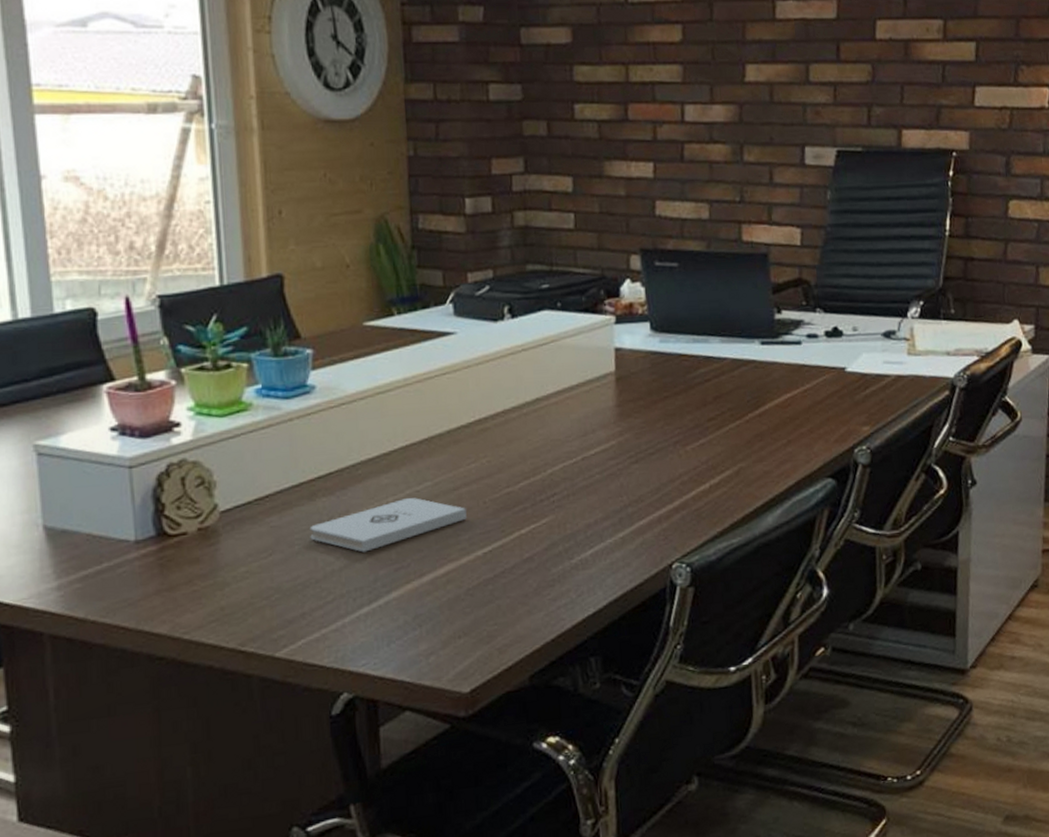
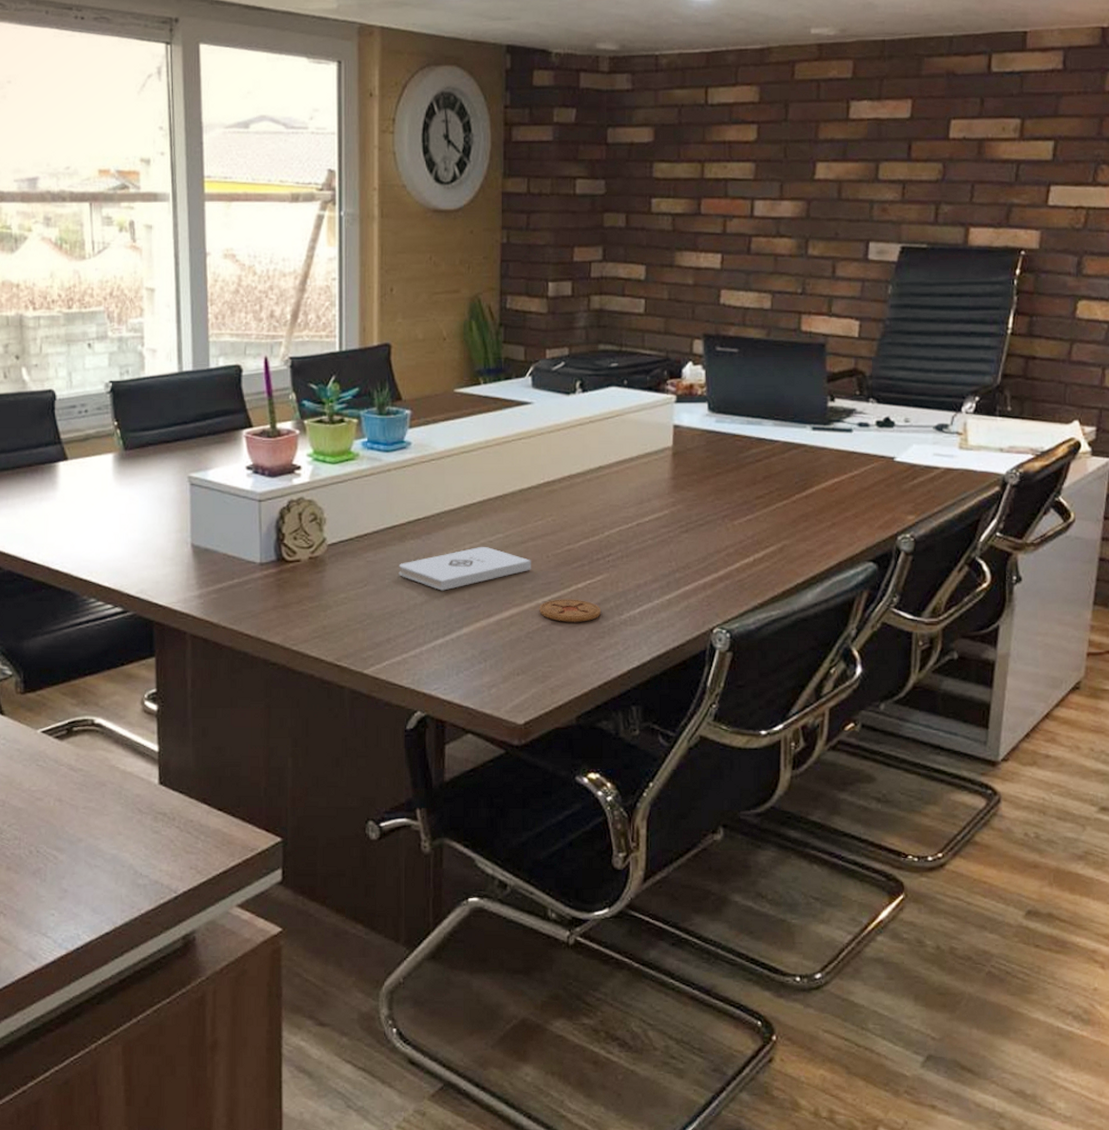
coaster: none [479,546,550,573] -> present [539,599,602,622]

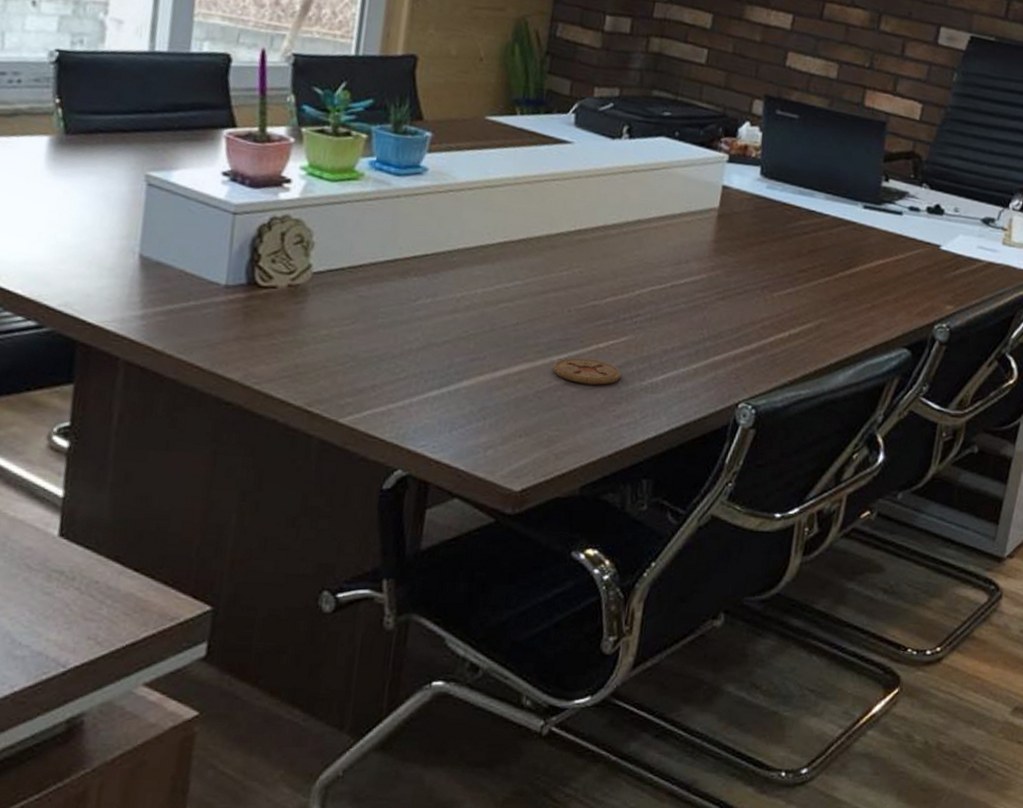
notepad: present [398,547,531,591] -> none [395,292,550,337]

